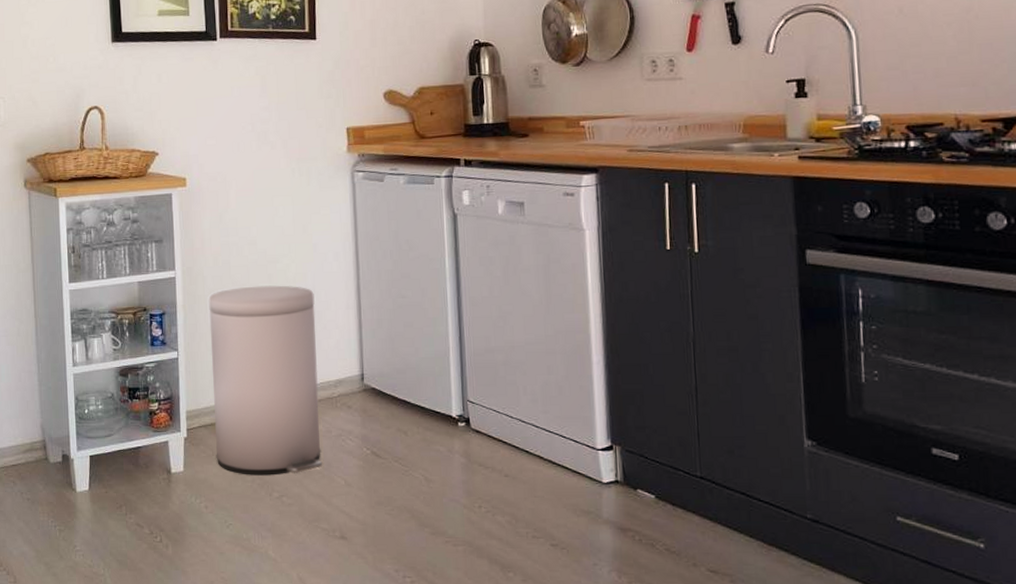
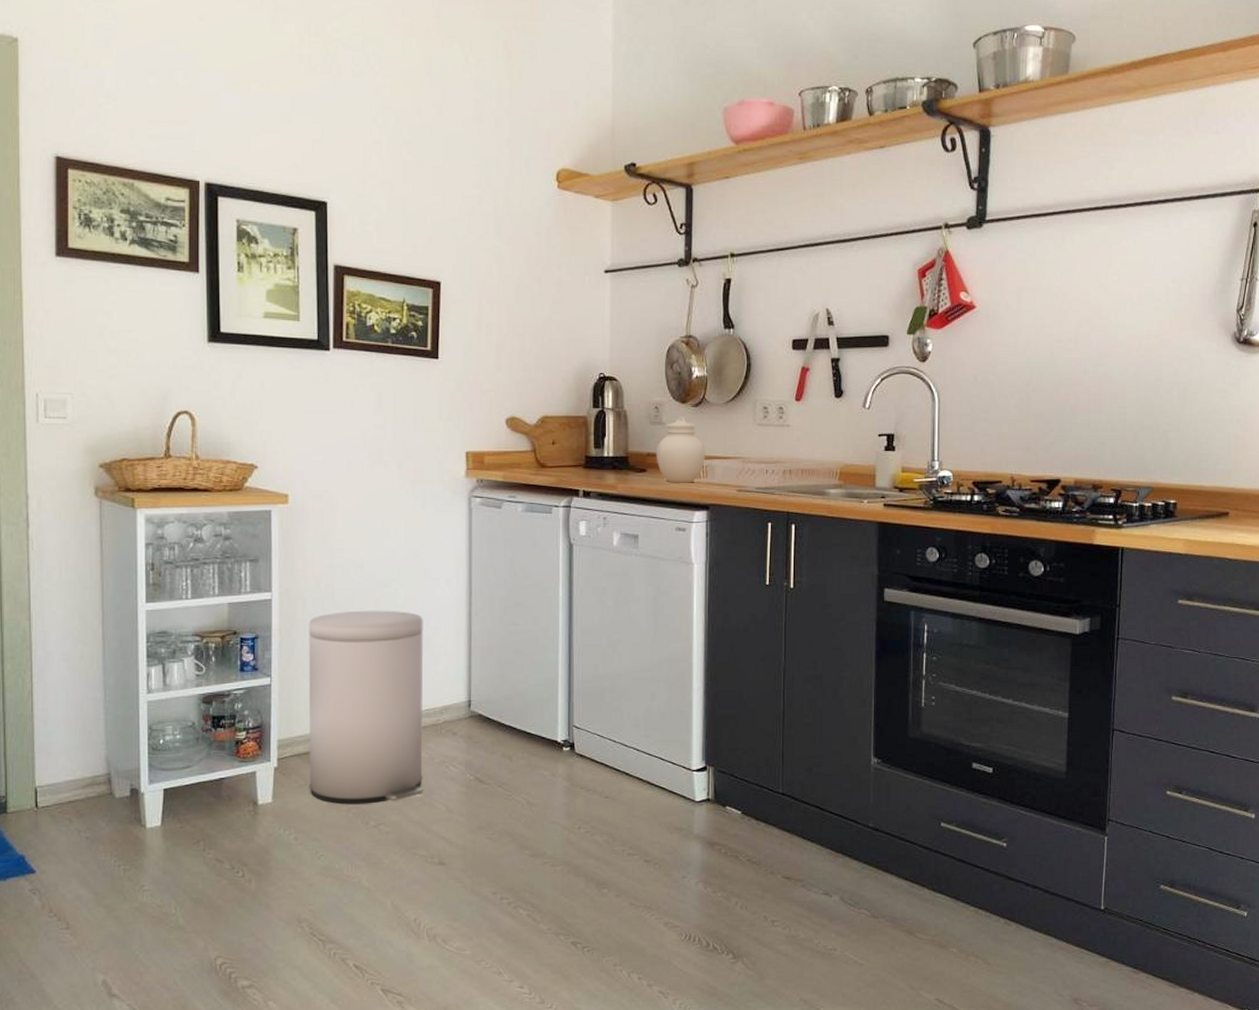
jar: none [537,76,592,147] -> present [656,416,706,483]

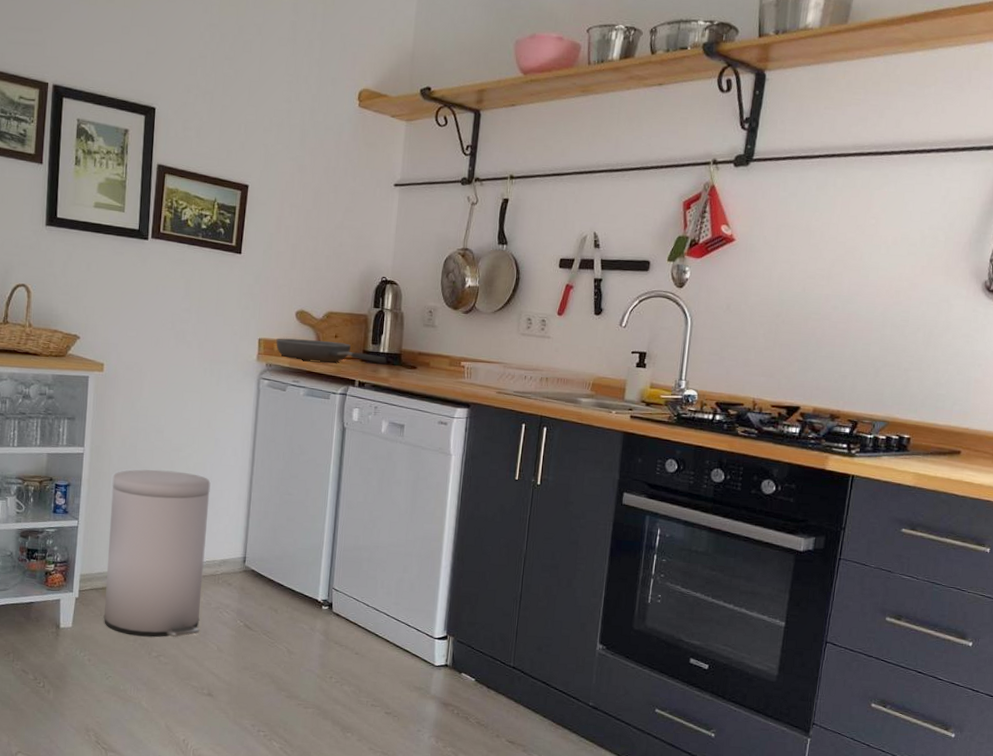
frying pan: none [486,448,612,472] -> present [276,338,387,363]
jar: present [656,416,706,483] -> none [426,321,472,382]

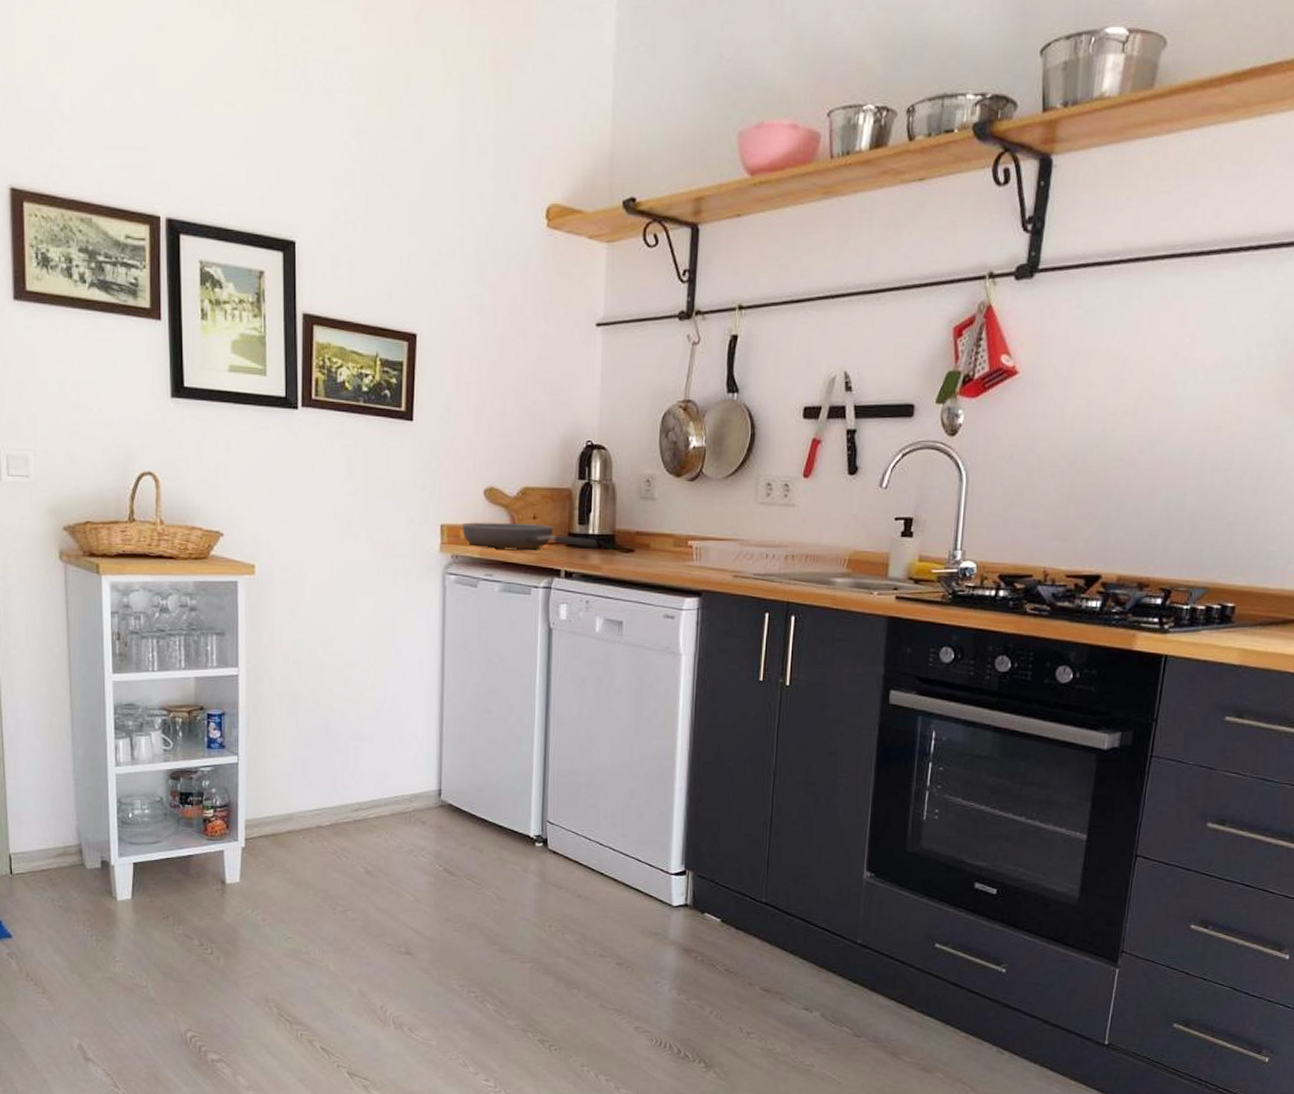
pedal bin: present [103,469,211,637] -> none [275,690,393,889]

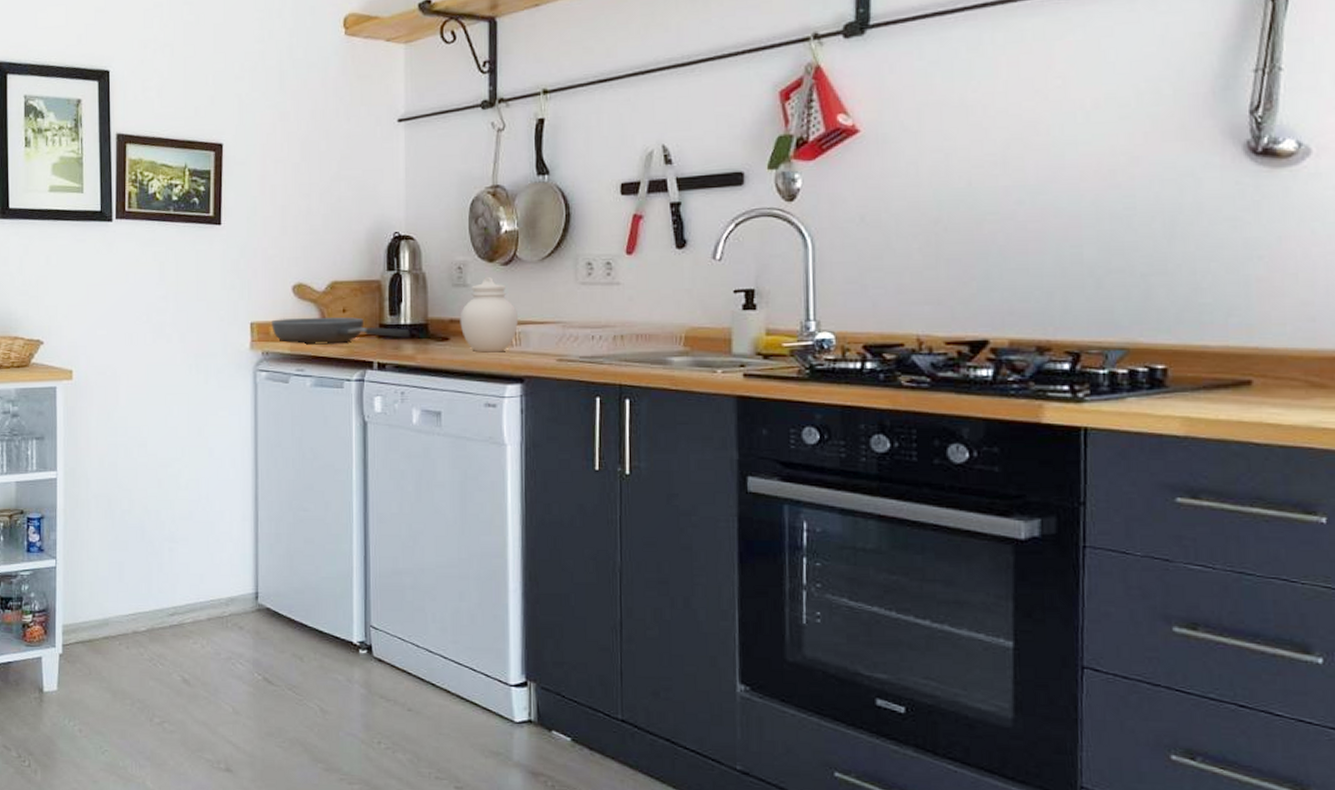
jar: none [645,491,701,566] -> present [459,276,519,353]

